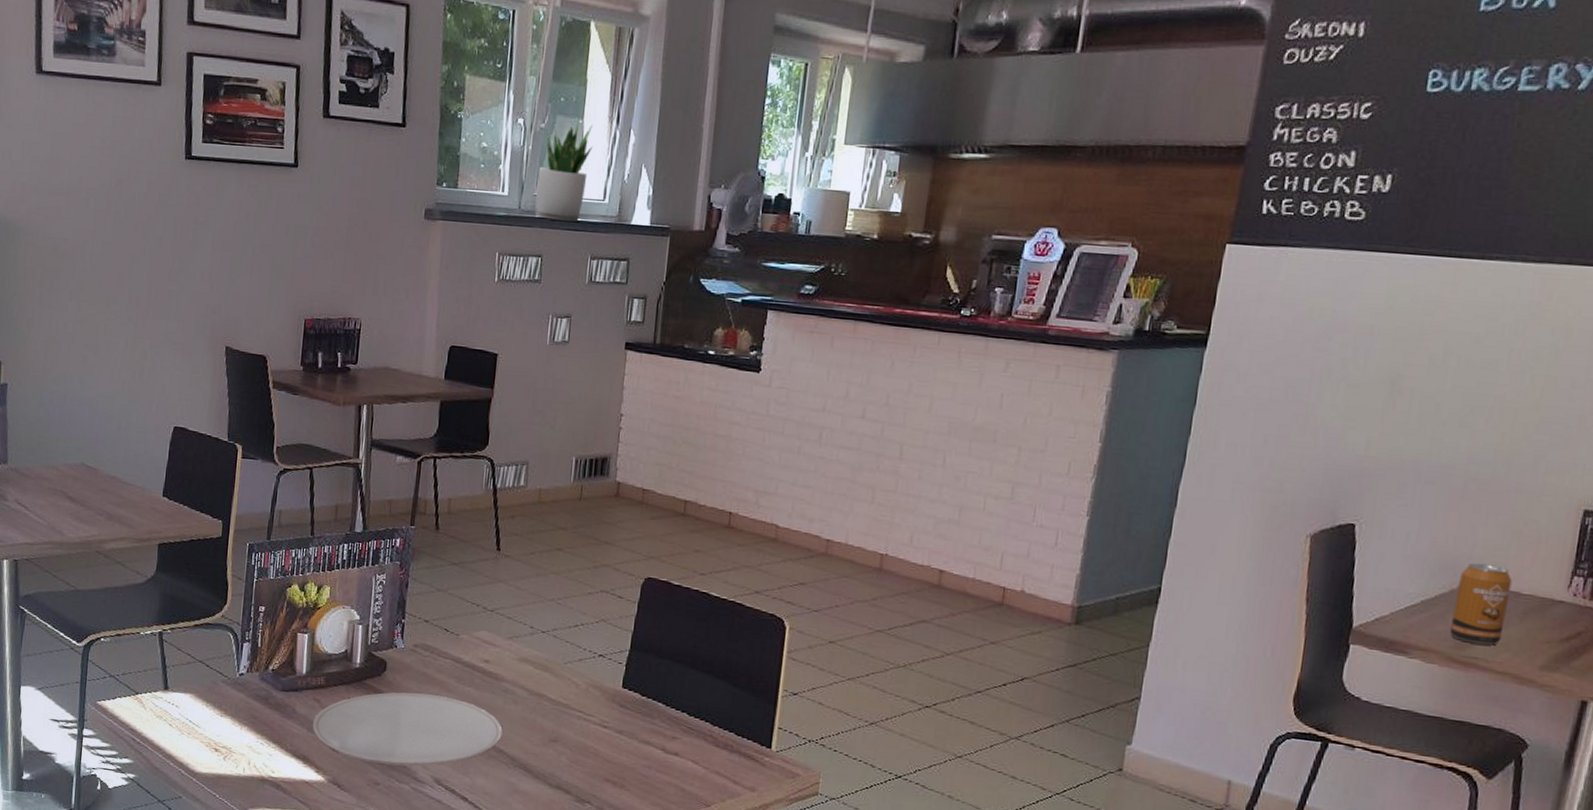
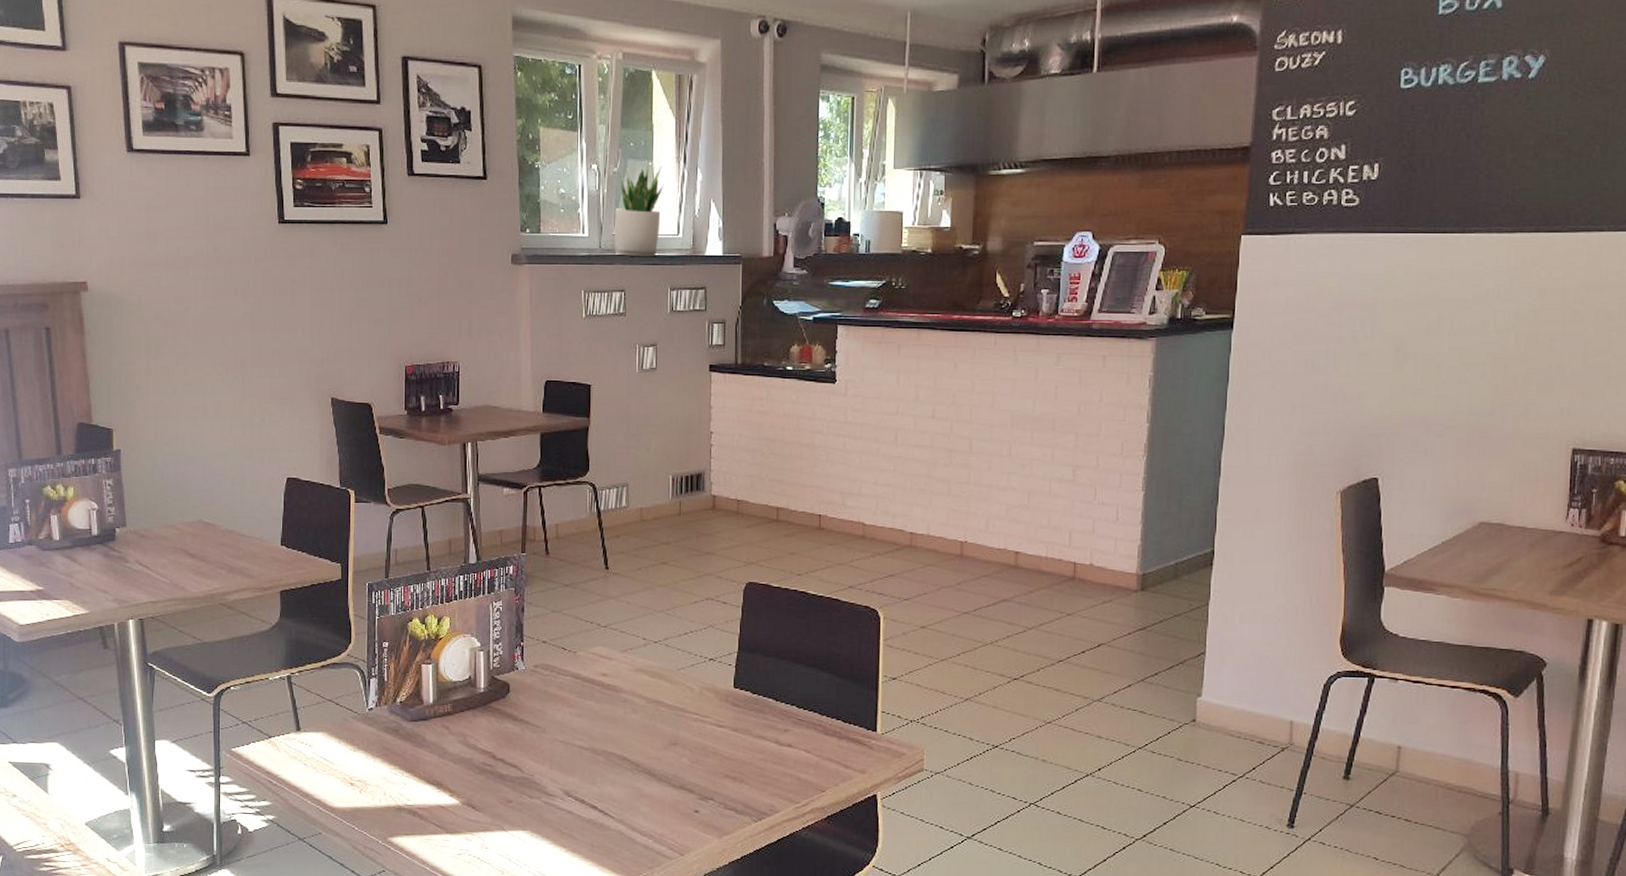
plate: present [312,692,503,766] -> none [443,711,625,782]
soda can: present [1449,563,1512,646] -> none [1468,504,1518,577]

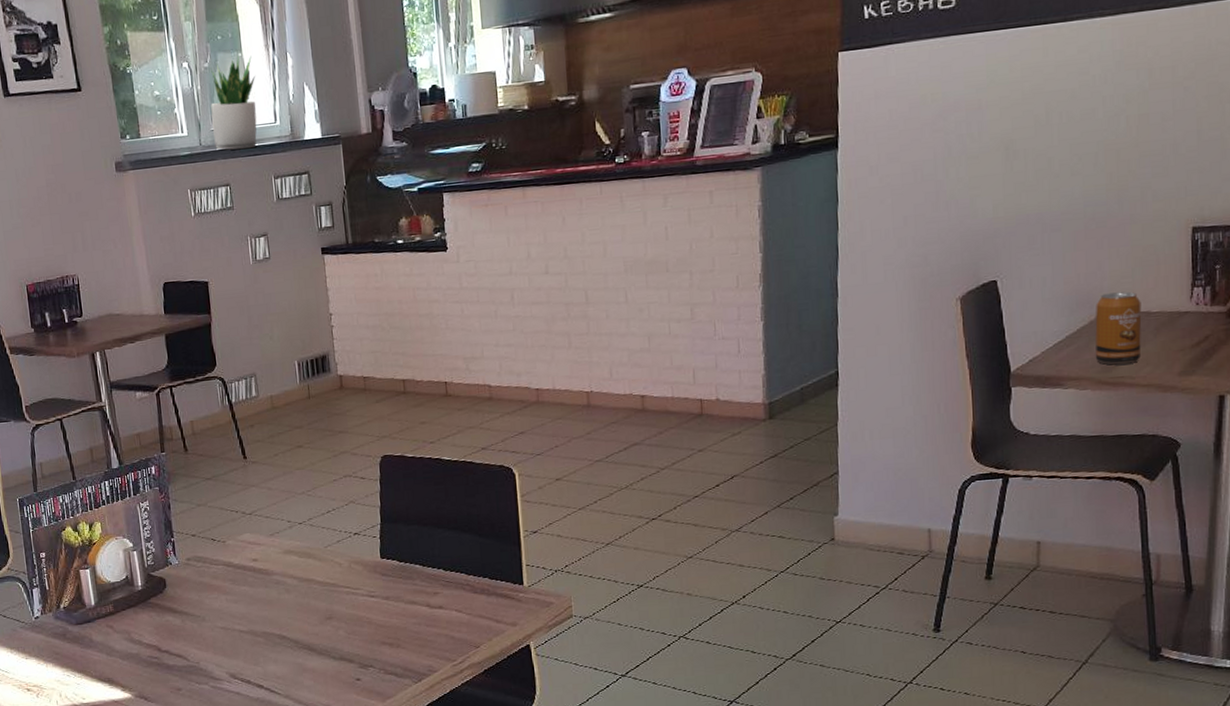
soda can: none [1468,504,1518,577] -> present [1095,291,1142,365]

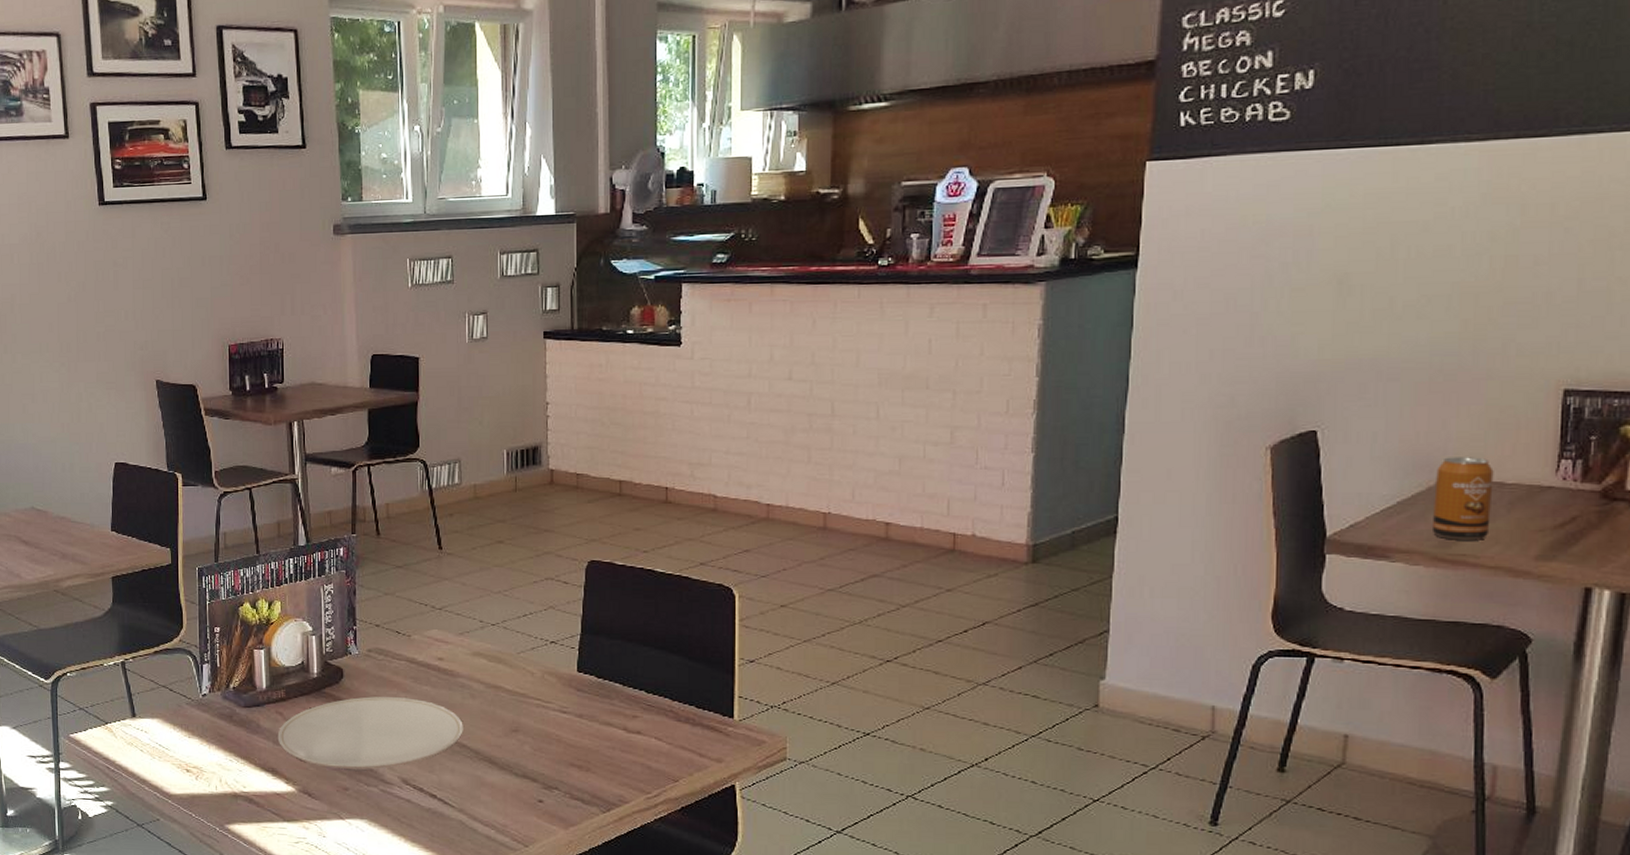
plate: none [110,599,282,672] -> present [277,696,463,770]
planter: present [211,56,257,150] -> none [439,123,491,221]

